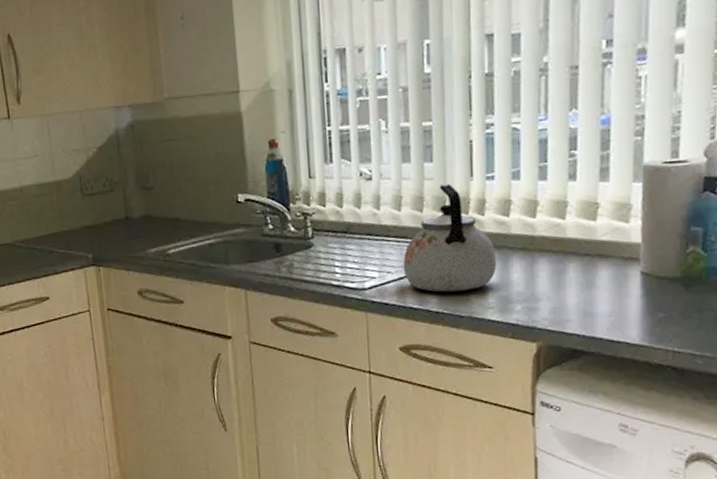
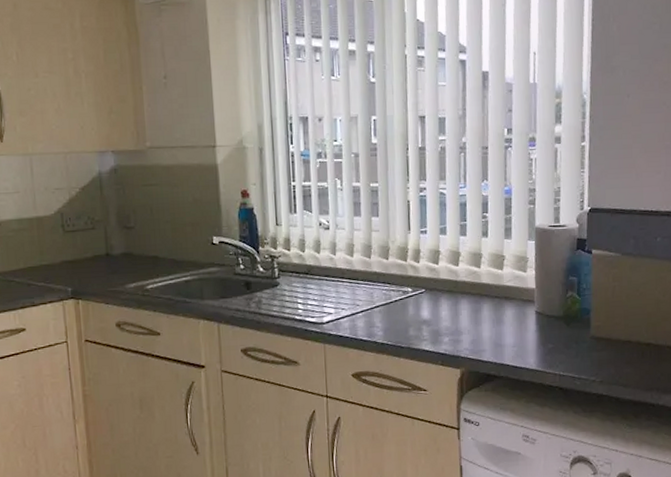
kettle: present [403,184,497,292] -> none [354,236,430,327]

